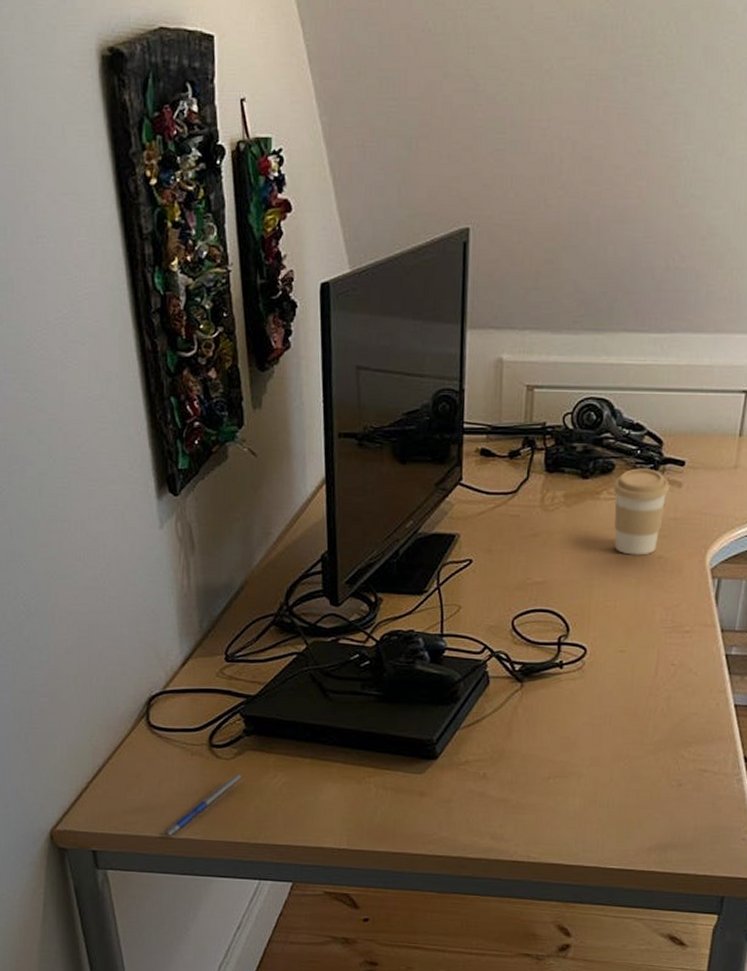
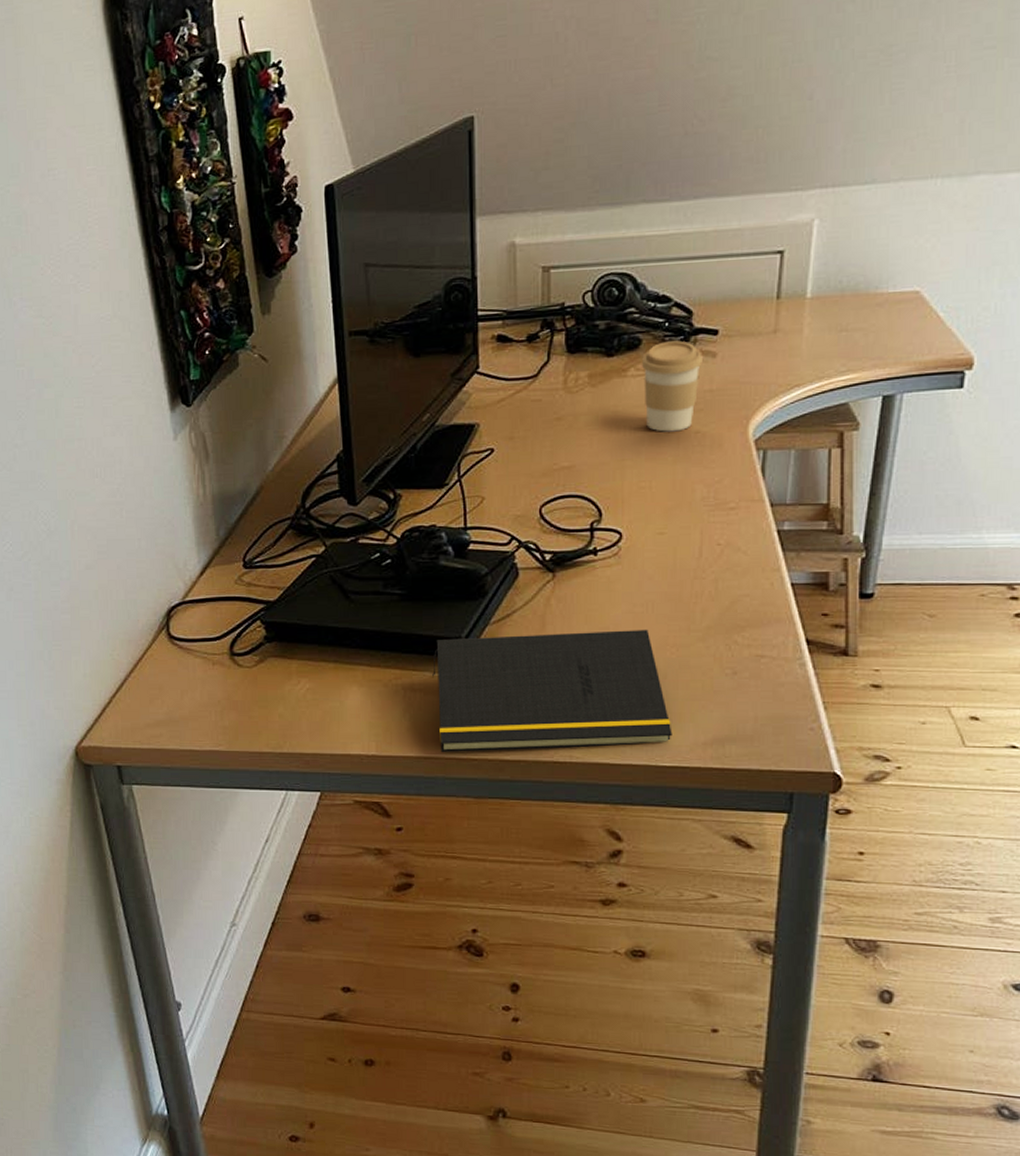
pen: present [162,774,245,837] -> none [186,682,268,749]
notepad: none [404,740,621,849] -> present [432,629,672,753]

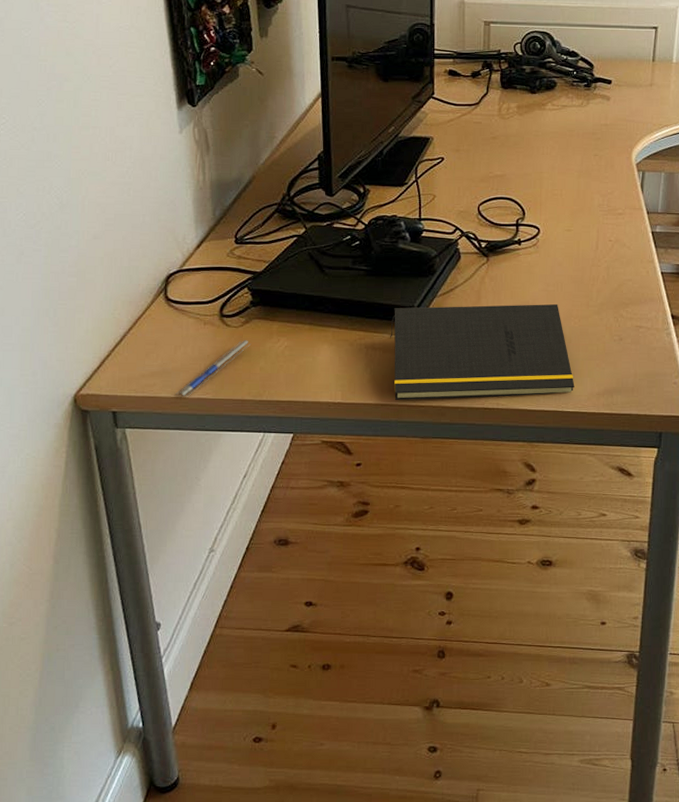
pen: none [186,682,268,749] -> present [176,340,252,397]
coffee cup: present [641,340,703,432] -> none [556,86,600,154]

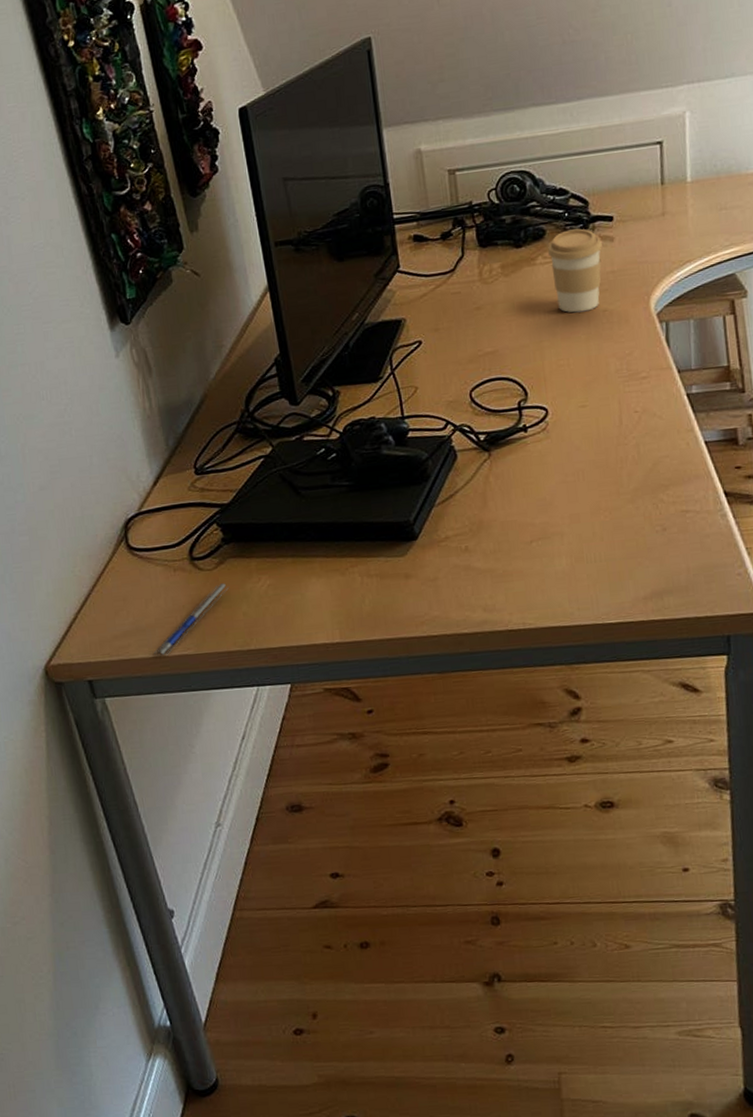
notepad: present [390,303,575,401] -> none [385,496,615,634]
coffee cup: none [556,86,600,154] -> present [547,228,602,313]

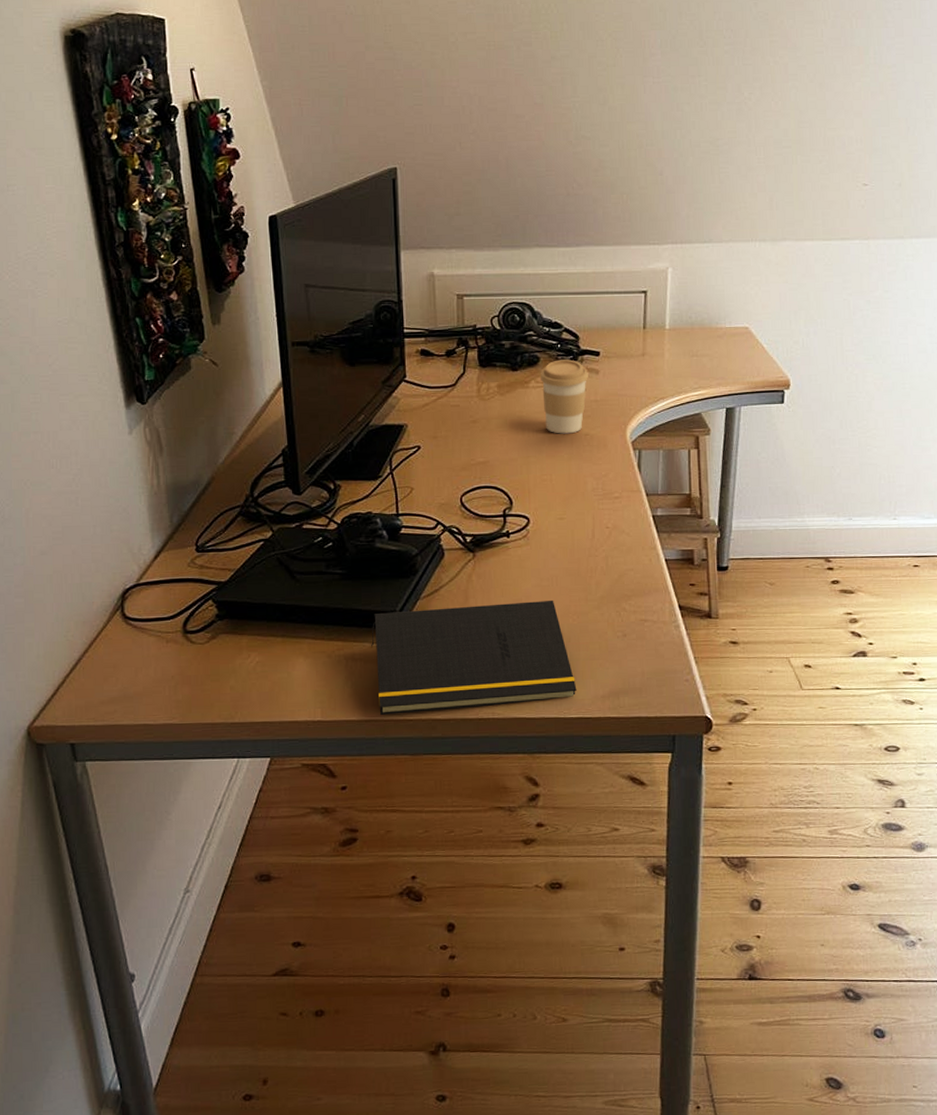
pen: present [154,583,230,656] -> none [140,657,220,724]
notepad: none [385,496,615,634] -> present [371,599,577,716]

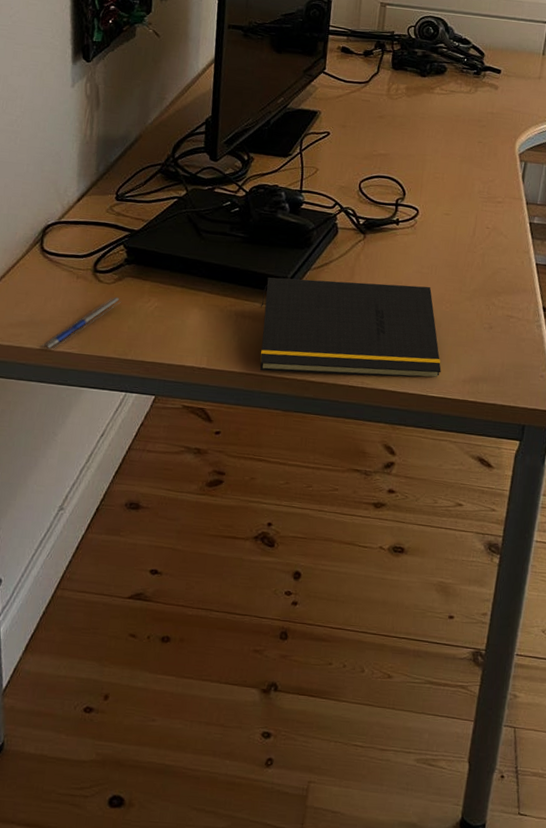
pen: none [140,657,220,724] -> present [42,297,122,350]
coffee cup: present [540,359,588,434] -> none [444,72,489,140]

